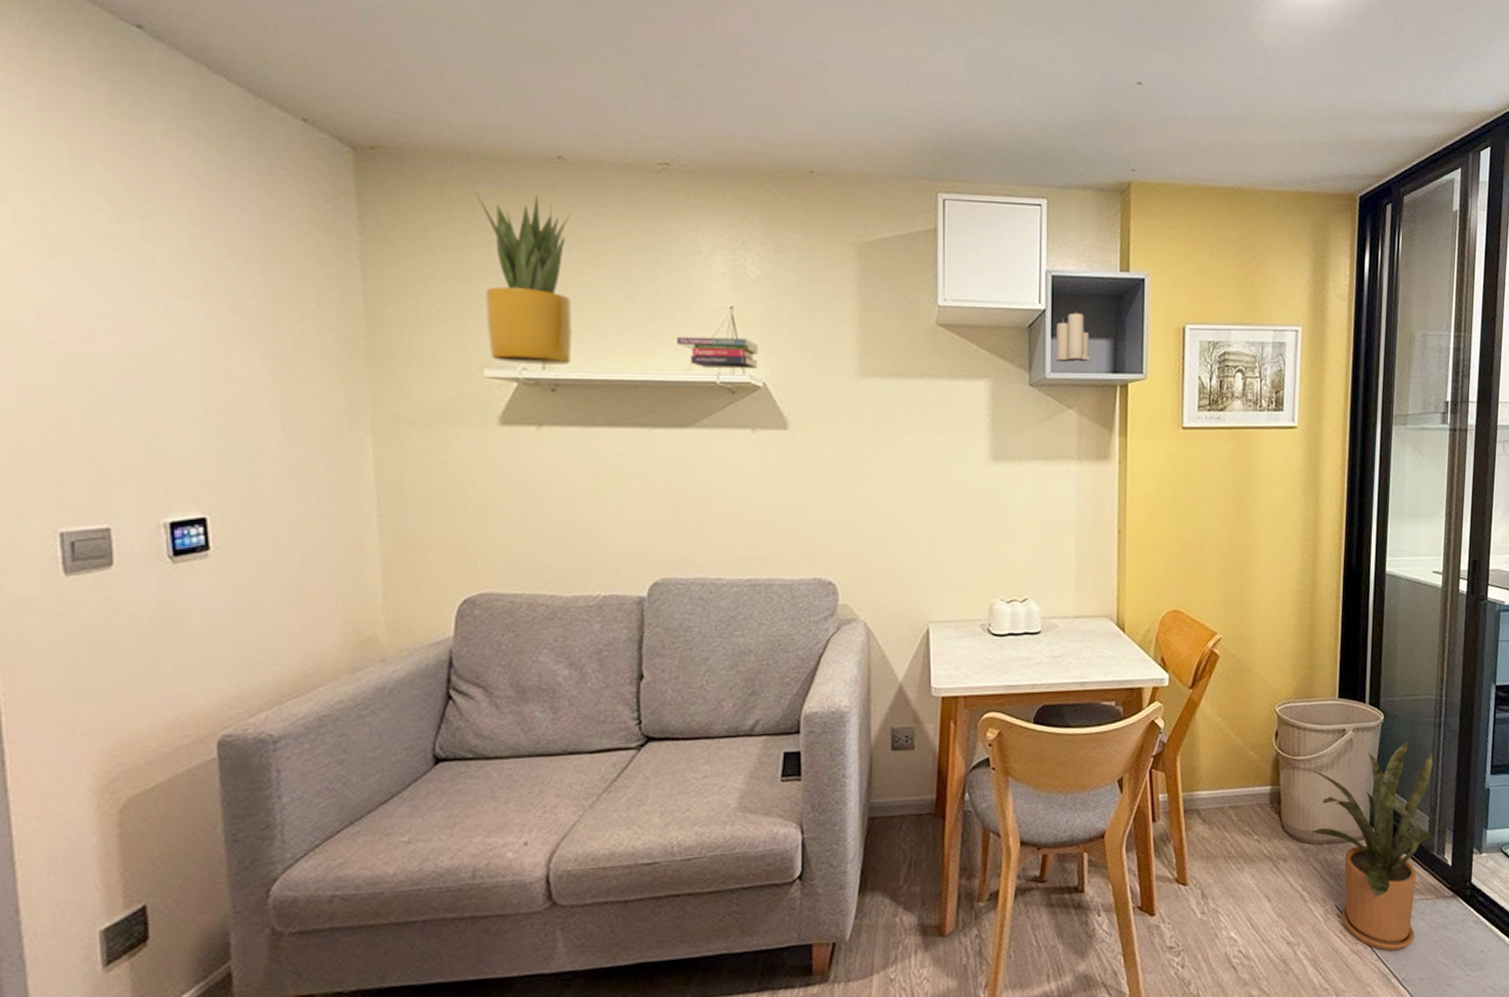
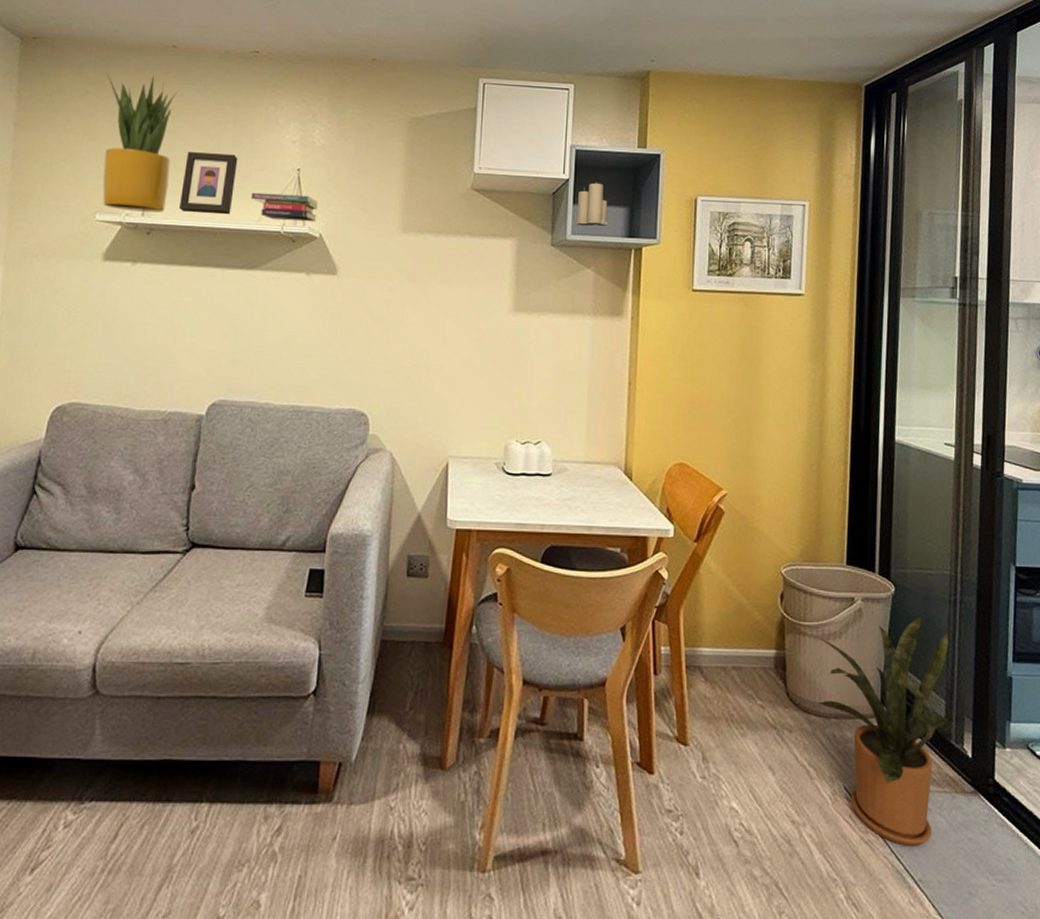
picture frame: none [587,290,656,364] -> present [178,152,238,215]

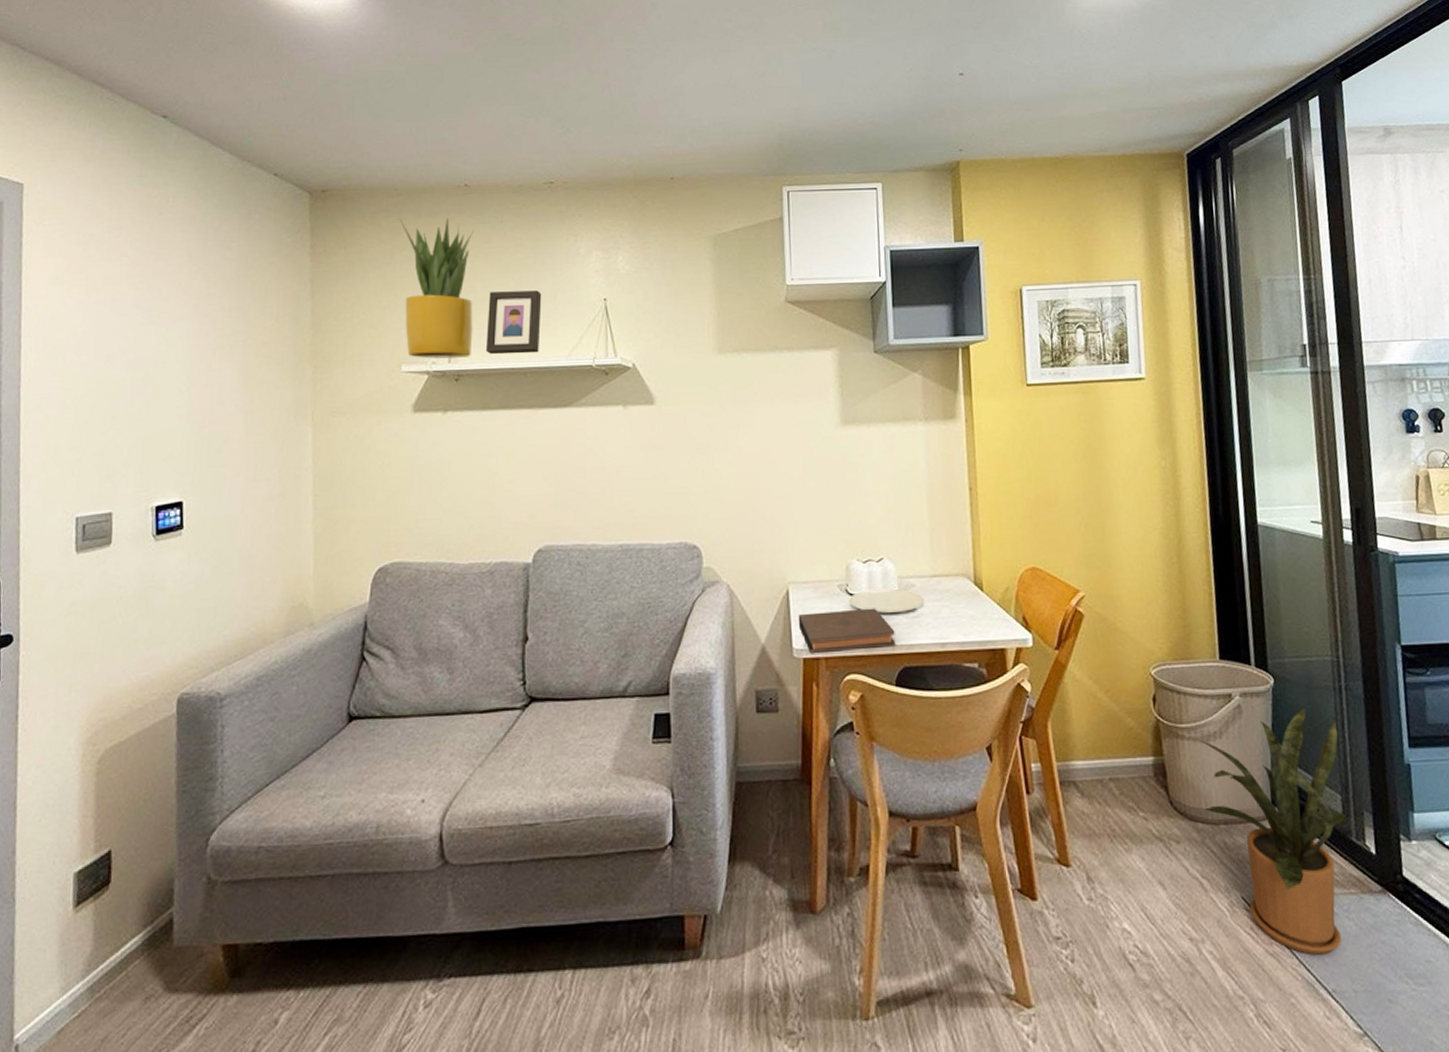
books: present [250,192,318,222] -> none [558,325,628,354]
book: none [454,486,545,526] -> present [798,608,896,653]
plate: none [505,470,576,494] -> present [849,588,924,613]
candle: present [575,181,609,226] -> none [896,281,932,329]

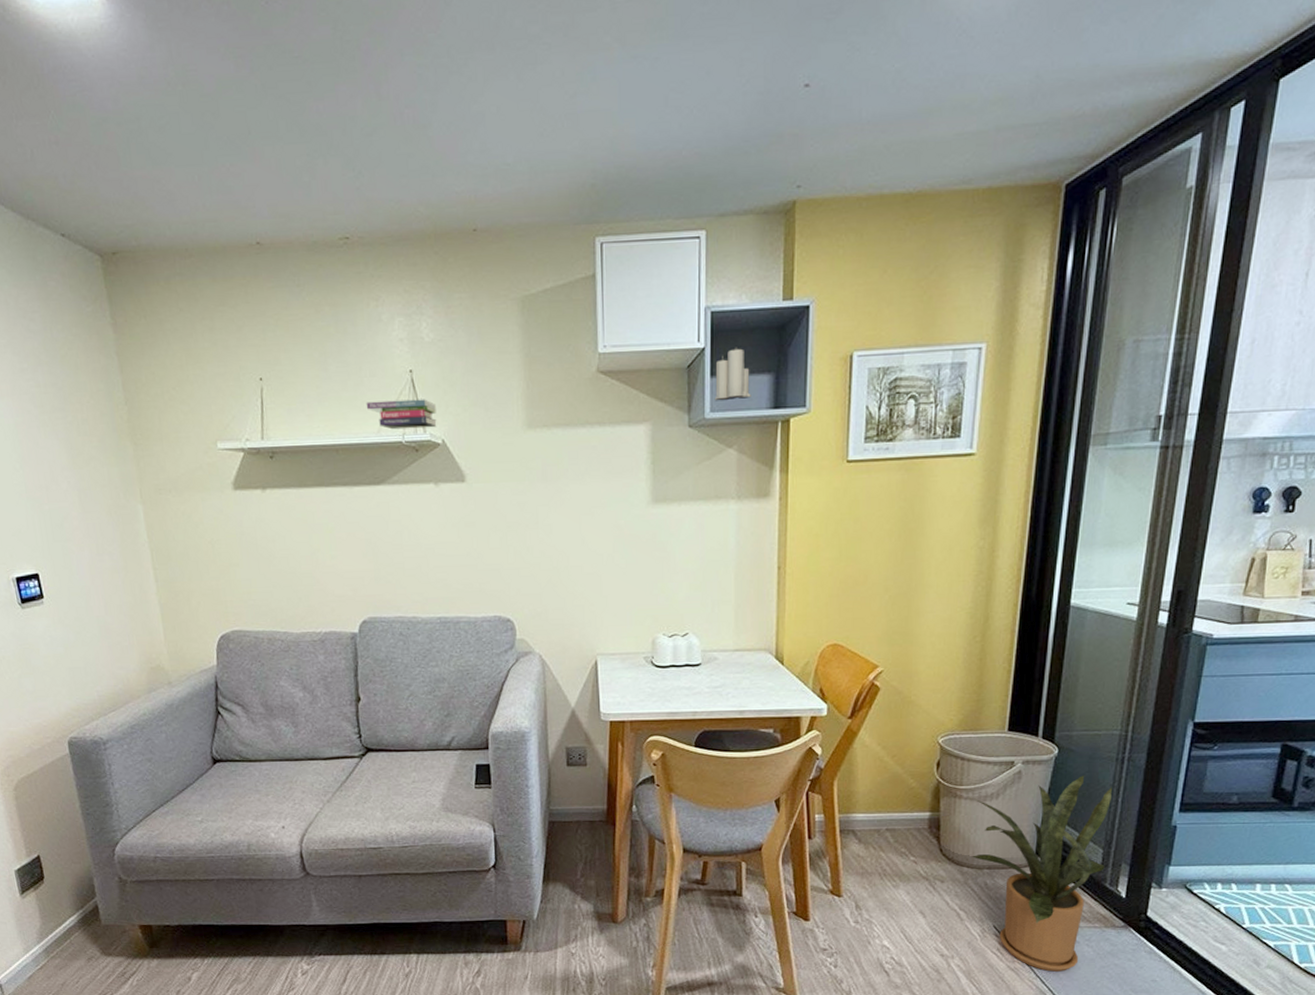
planter: present [400,217,475,359] -> none [195,280,283,436]
picture frame: present [485,290,542,355] -> none [294,362,349,431]
books: none [558,325,628,354] -> present [366,399,437,430]
book: present [798,608,896,653] -> none [605,678,697,717]
plate: present [849,588,924,613] -> none [654,661,726,683]
candle: none [896,281,932,329] -> present [714,347,751,401]

